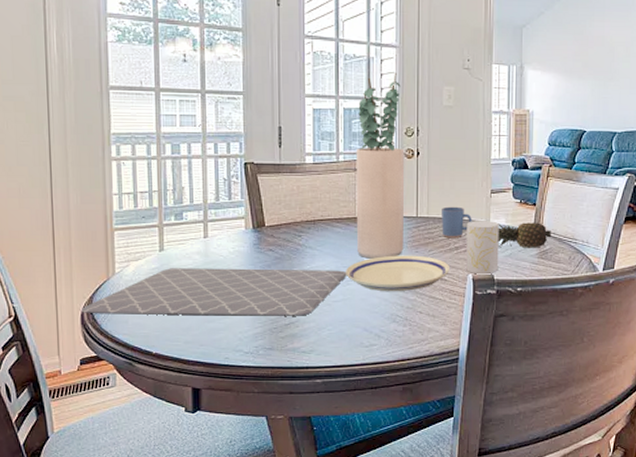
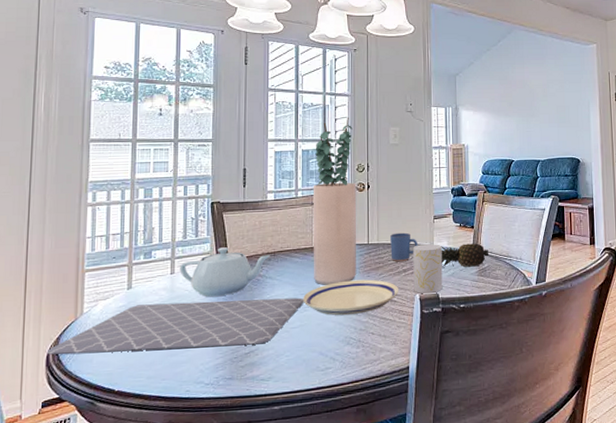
teapot: none [213,212,311,263] -> present [180,247,271,296]

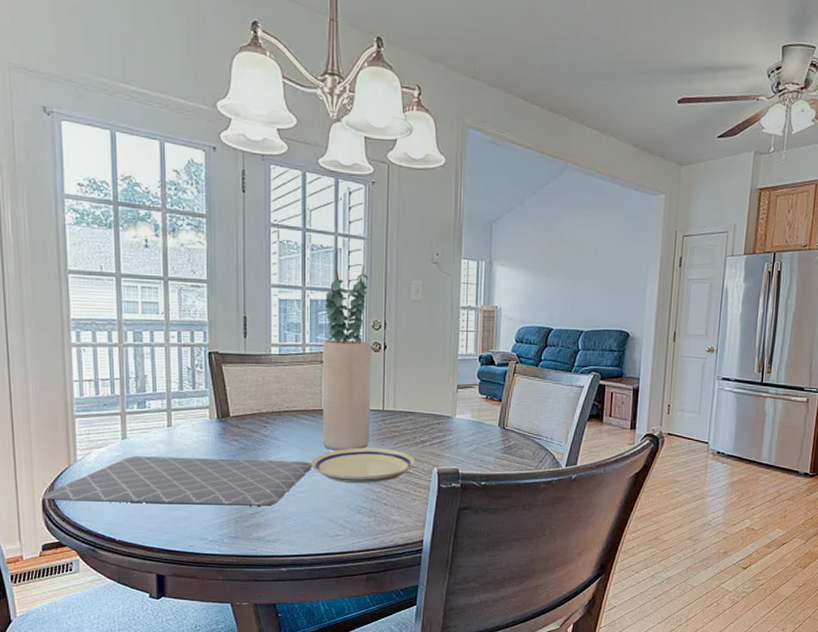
teapot: present [180,247,271,296] -> none [177,402,276,453]
mug: present [390,232,418,261] -> none [408,400,438,431]
cup: present [413,244,443,294] -> none [431,415,465,468]
fruit: present [441,243,489,267] -> none [463,418,517,443]

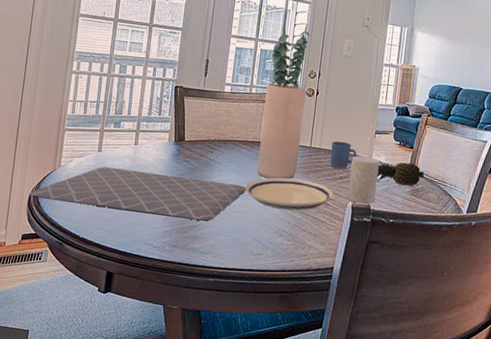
mug: none [408,400,438,431] -> present [330,141,357,169]
cup: none [431,415,465,468] -> present [347,155,380,204]
fruit: none [463,418,517,443] -> present [377,161,425,186]

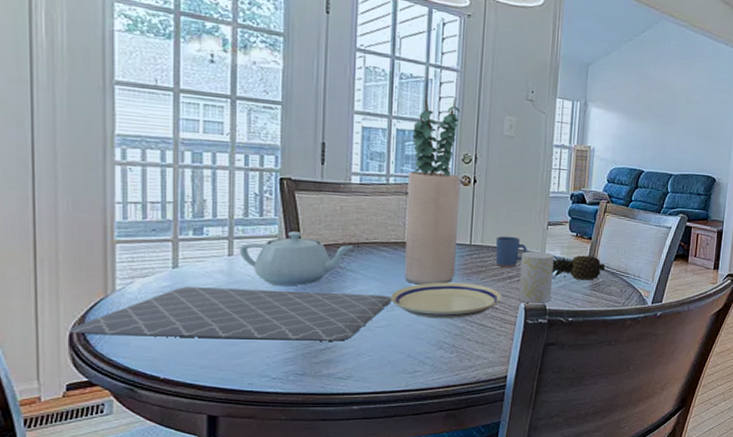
teapot: none [142,128,222,172] -> present [240,231,354,286]

